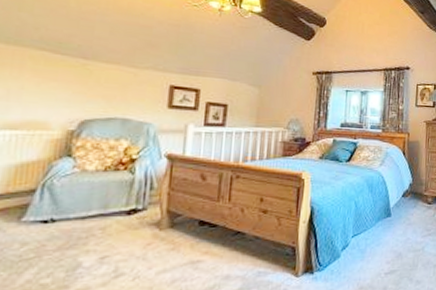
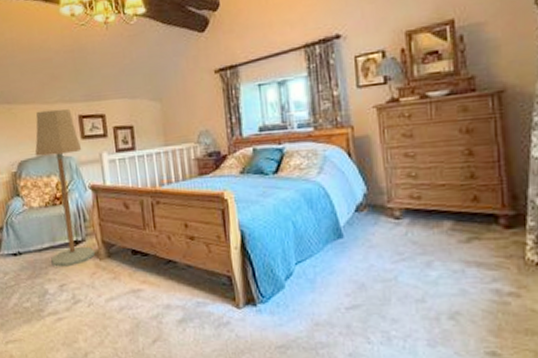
floor lamp: none [96,73,166,237] -> present [35,108,95,267]

